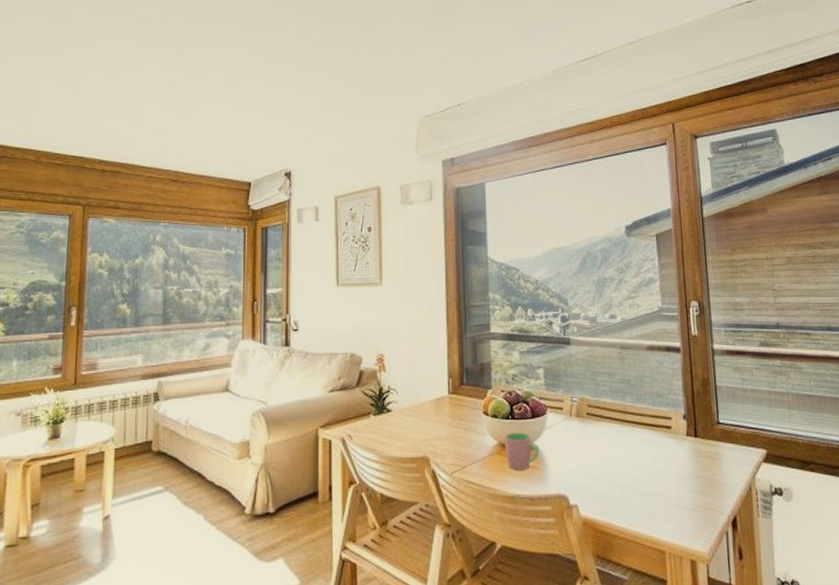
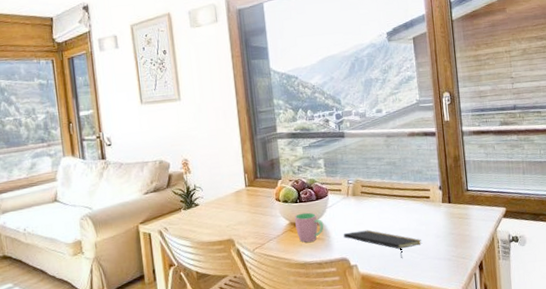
notepad: none [562,461,660,502] -> present [343,230,422,258]

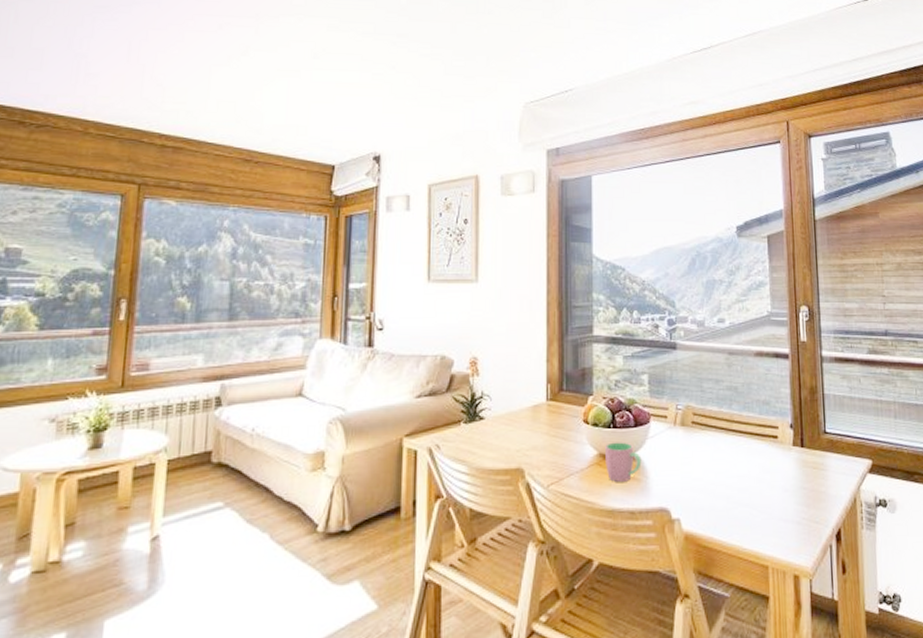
notepad: present [343,230,422,258] -> none [665,472,765,515]

